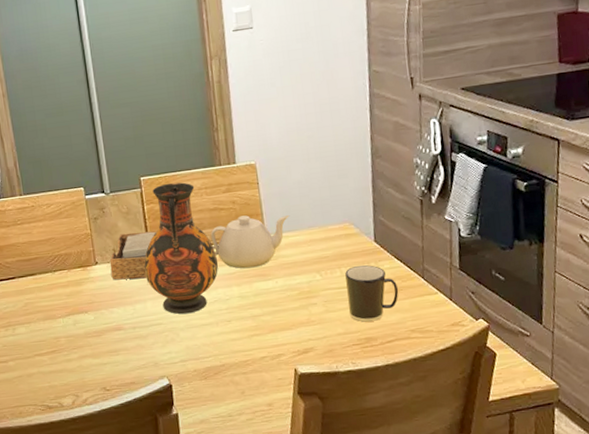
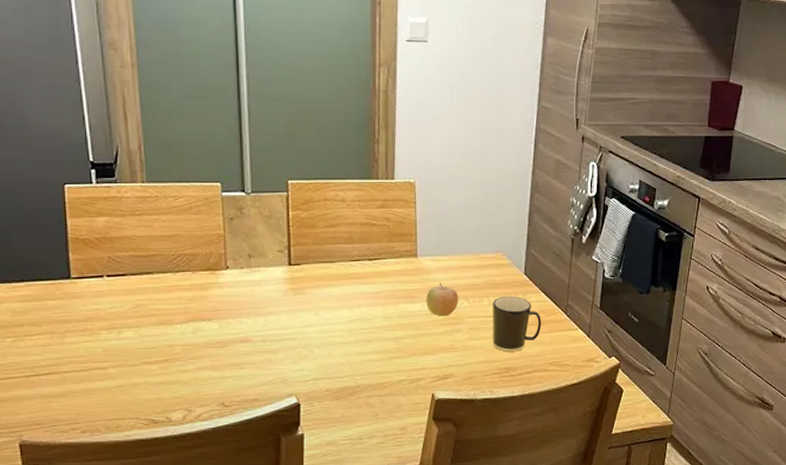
napkin holder: present [109,231,156,280] -> none [243,238,300,289]
vase: present [144,182,218,314] -> none [282,190,365,331]
teapot: present [210,215,290,269] -> none [359,234,445,289]
fruit: none [278,259,311,292] -> present [426,283,459,317]

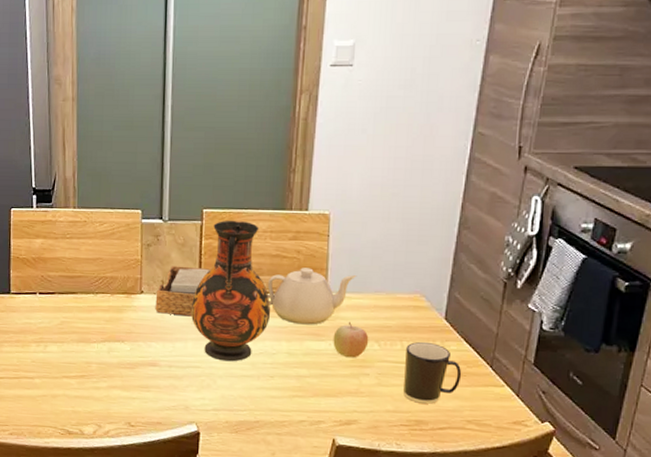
napkin holder: none [243,238,300,289] -> present [155,265,210,317]
vase: none [282,190,365,331] -> present [190,220,271,362]
teapot: none [359,234,445,289] -> present [267,268,357,325]

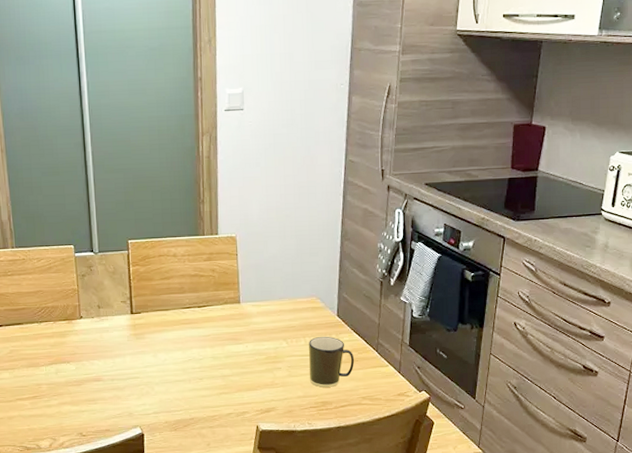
napkin holder: present [155,265,210,317] -> none [94,291,139,335]
vase: present [190,220,271,362] -> none [125,247,195,370]
teapot: present [267,268,357,325] -> none [189,283,264,332]
fruit: present [333,322,369,358] -> none [249,326,278,356]

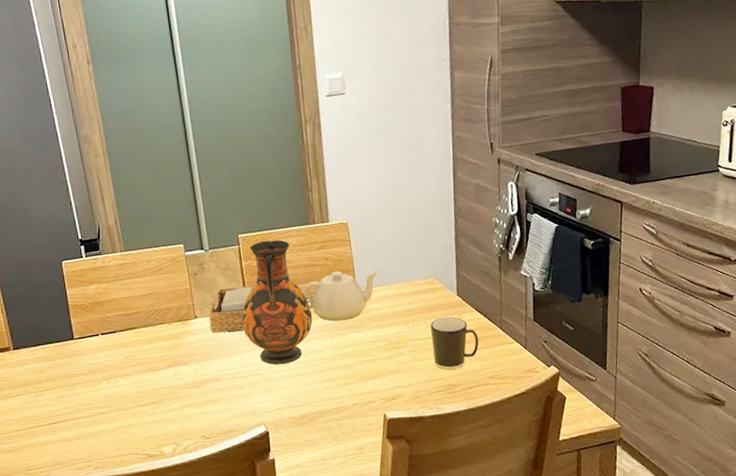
napkin holder: none [94,291,139,335] -> present [209,286,254,333]
vase: none [125,247,195,370] -> present [242,239,313,365]
teapot: none [189,283,264,332] -> present [305,271,380,321]

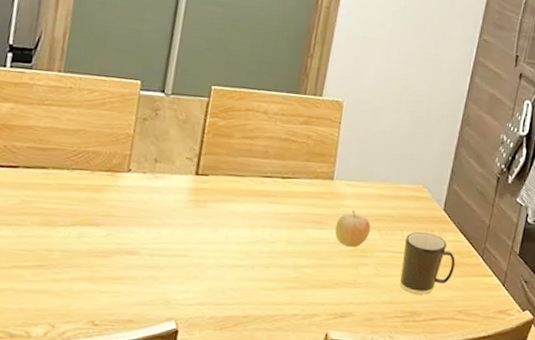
napkin holder: present [209,286,254,333] -> none [143,143,212,200]
vase: present [242,239,313,365] -> none [184,99,274,250]
teapot: present [305,271,380,321] -> none [272,153,365,213]
fruit: none [368,312,399,343] -> present [334,210,371,248]

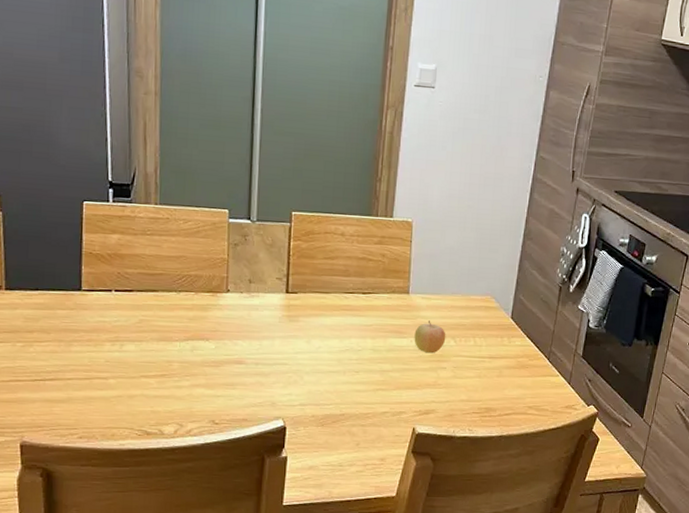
mug: present [400,231,456,294] -> none [475,338,525,393]

